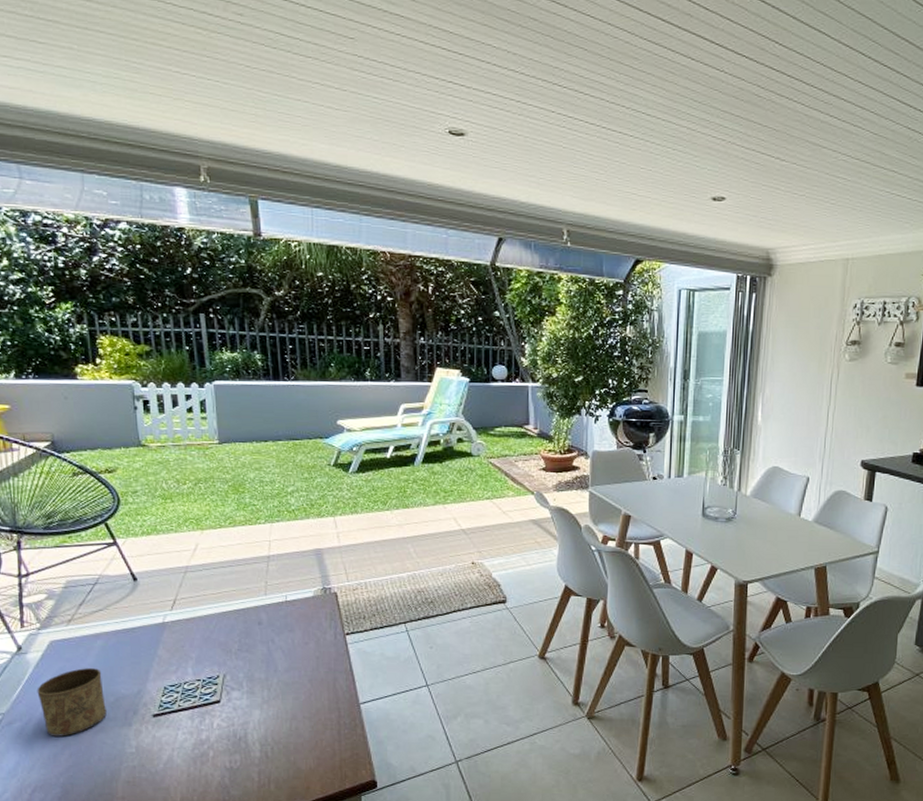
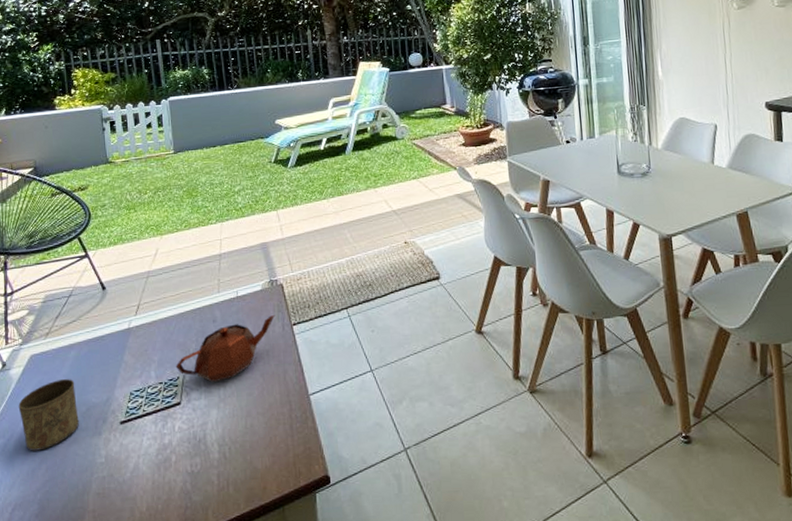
teapot: none [215,623,328,685] -> present [175,315,276,383]

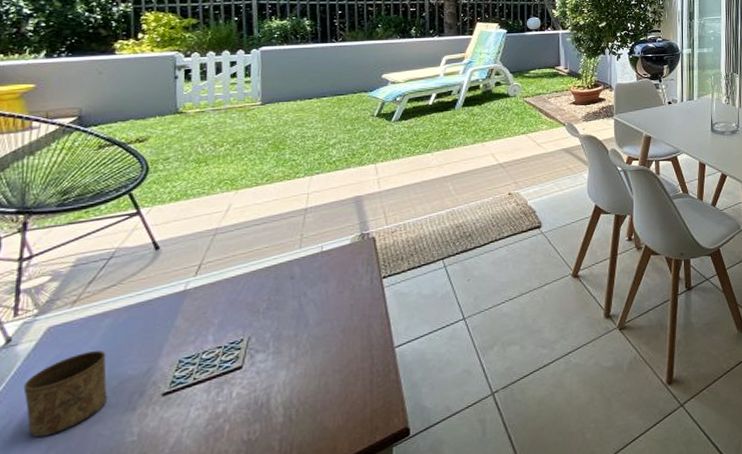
teapot: present [175,315,276,383] -> none [240,269,364,343]

